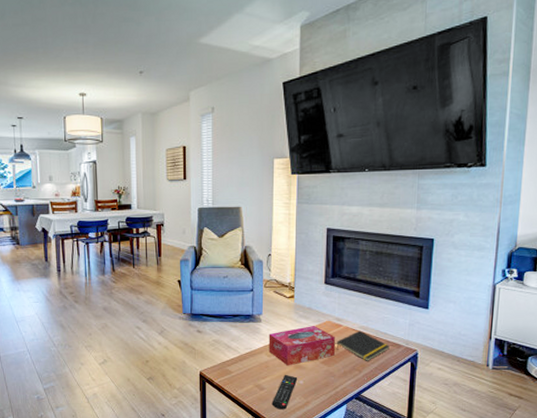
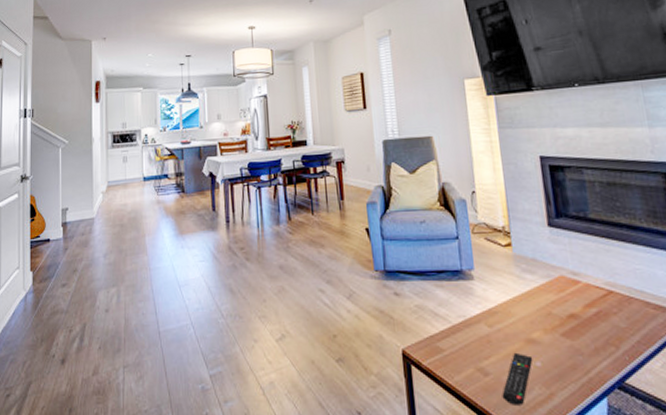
tissue box: present [268,326,335,366] -> none [485,283,578,341]
notepad: present [336,330,390,361] -> none [576,288,652,332]

